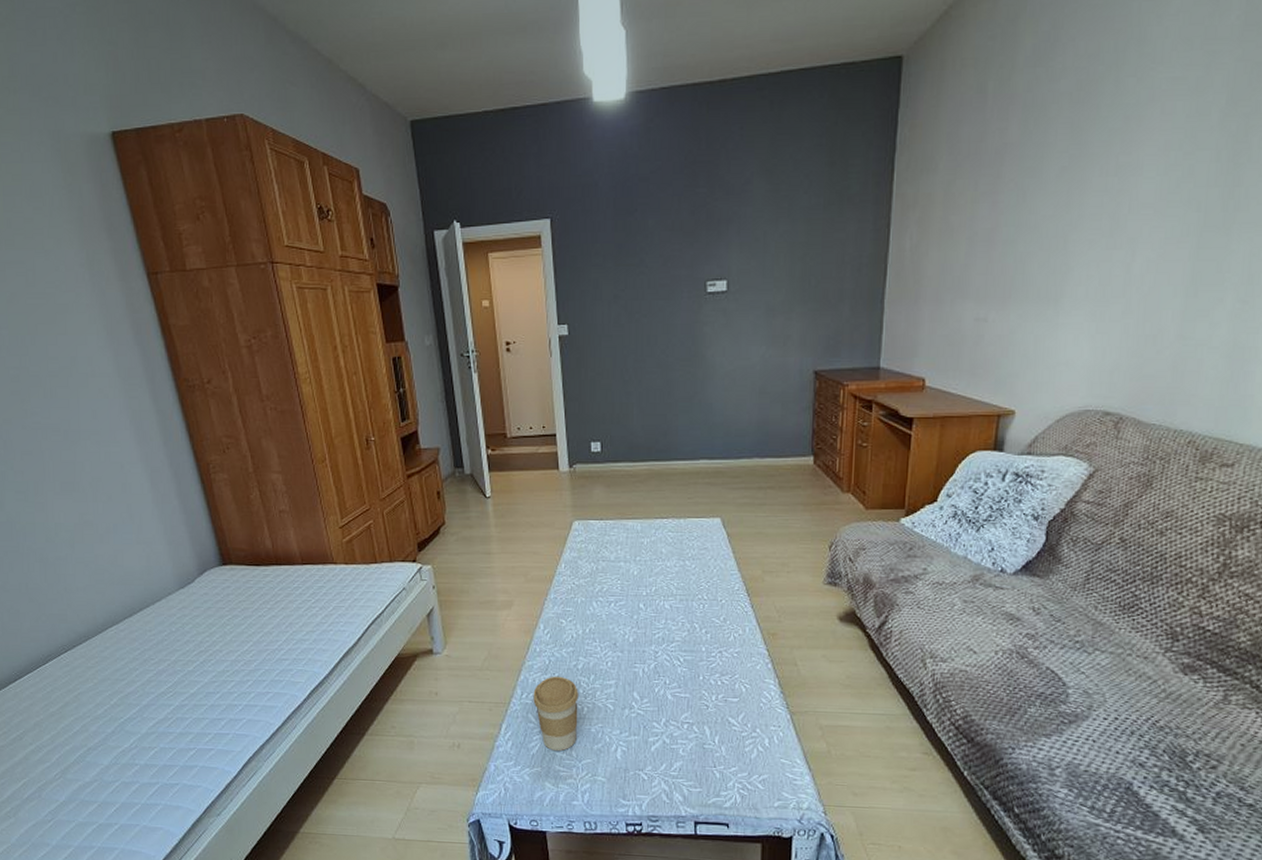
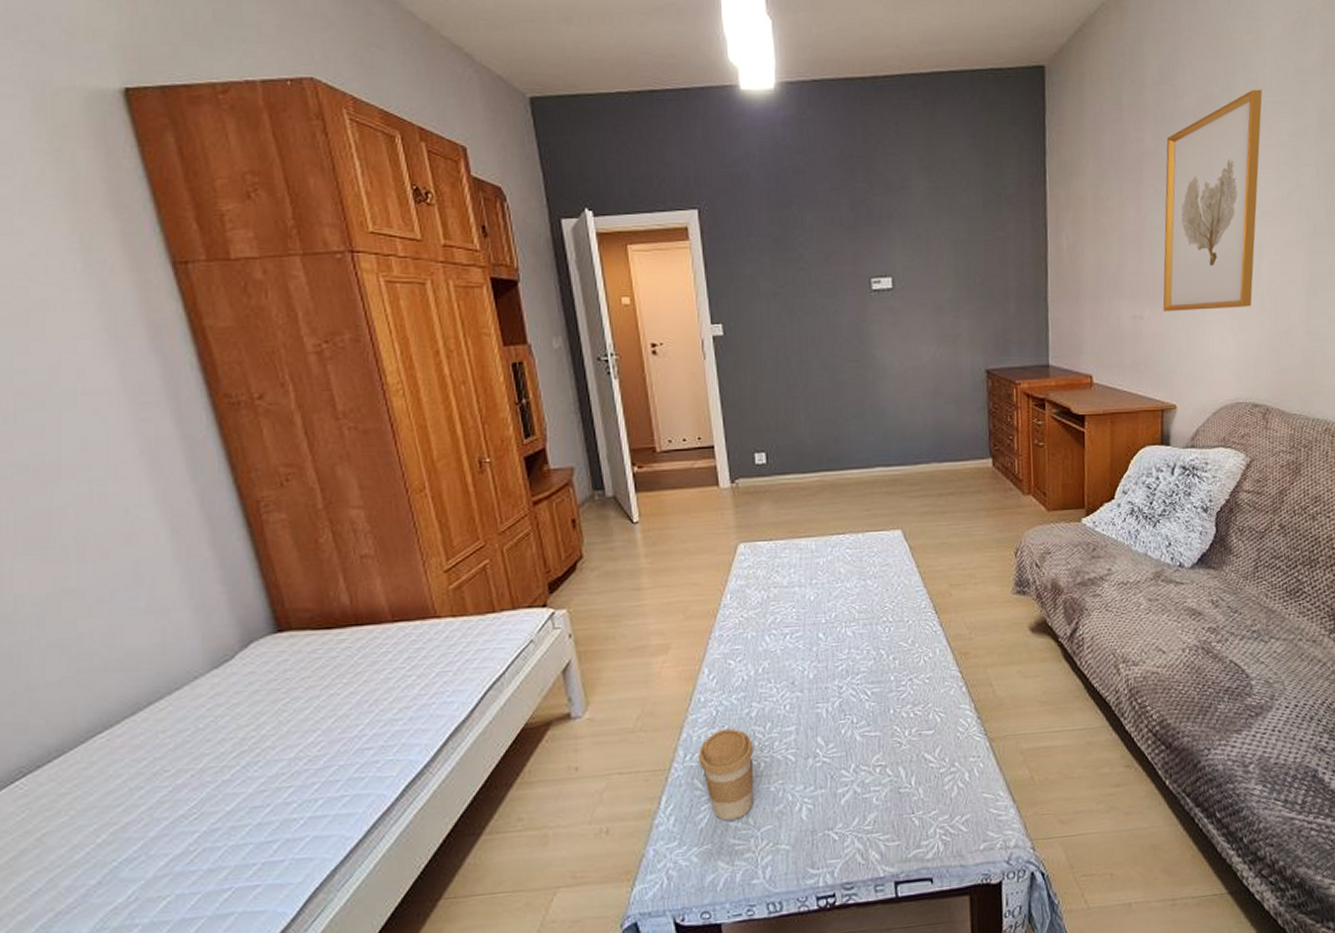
wall art: none [1010,64,1159,314] -> present [1162,89,1262,312]

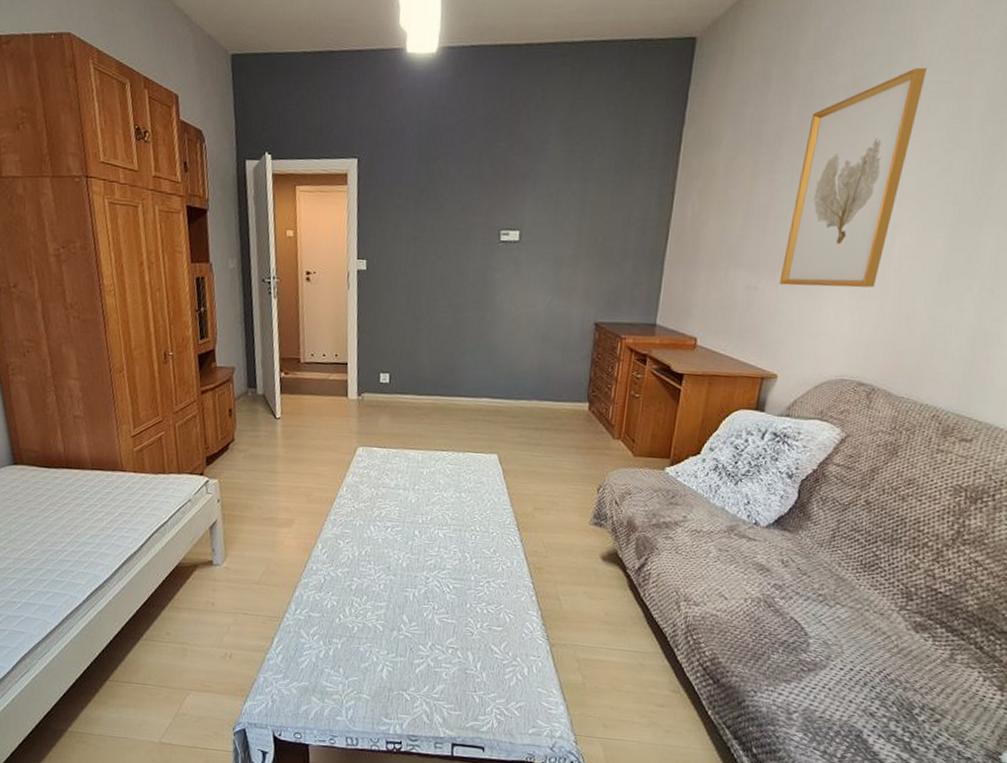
coffee cup: present [699,728,754,821] -> none [306,594,351,668]

